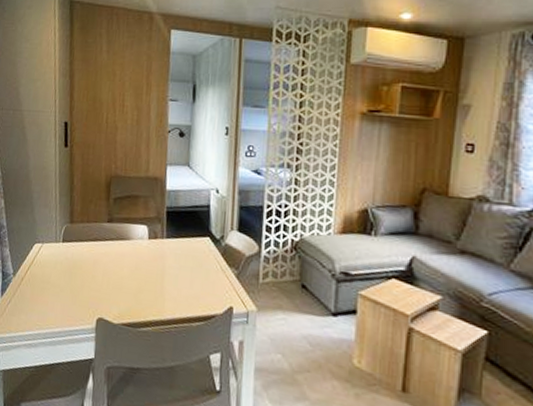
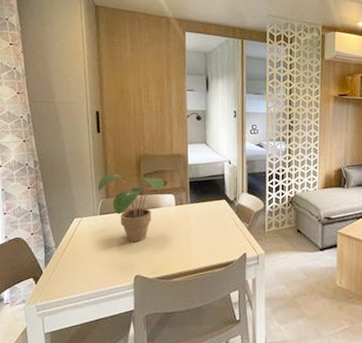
potted plant: none [62,194,142,279] -> present [98,173,168,243]

